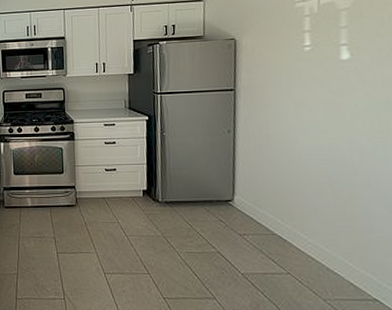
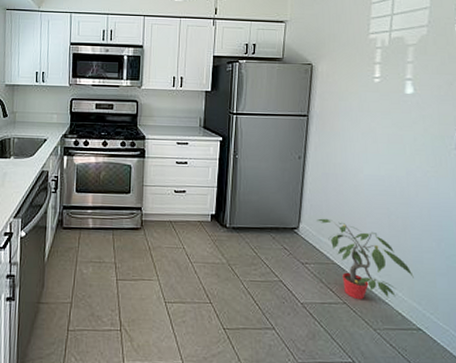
potted plant: none [252,190,365,270] -> present [317,218,414,300]

